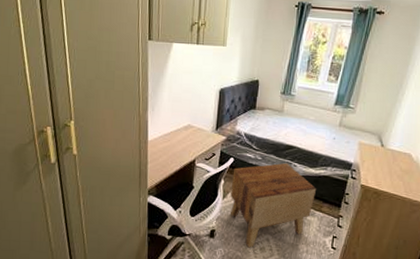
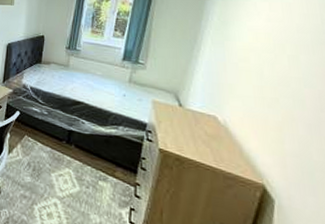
side table: present [229,163,317,248] -> none [15,119,108,212]

